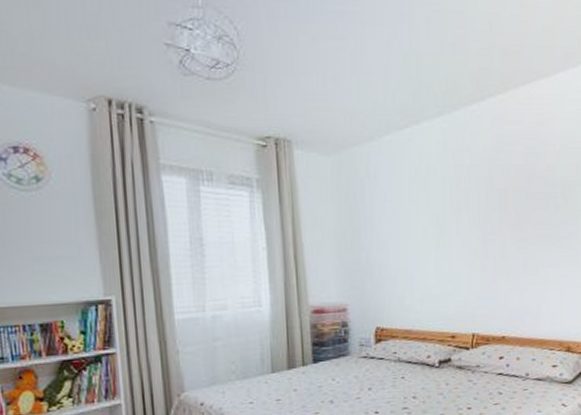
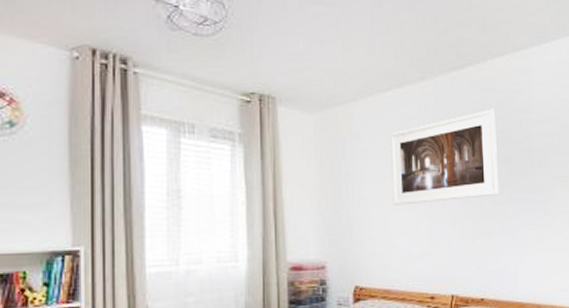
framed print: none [409,142,521,246] -> present [391,109,500,205]

